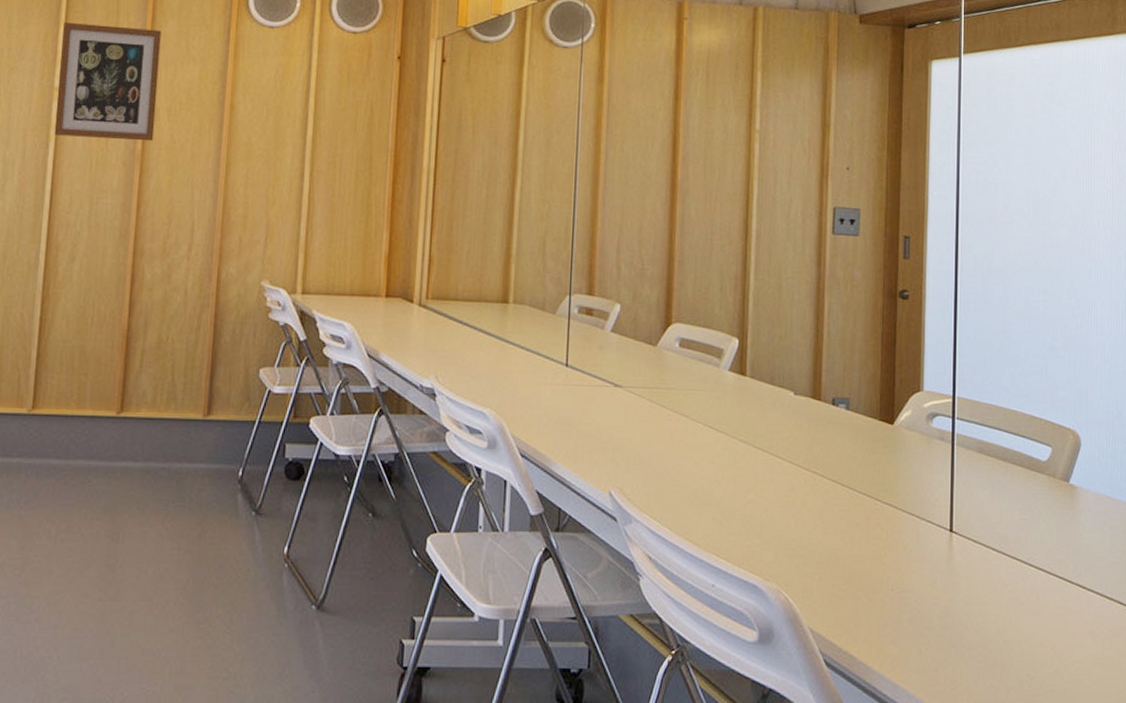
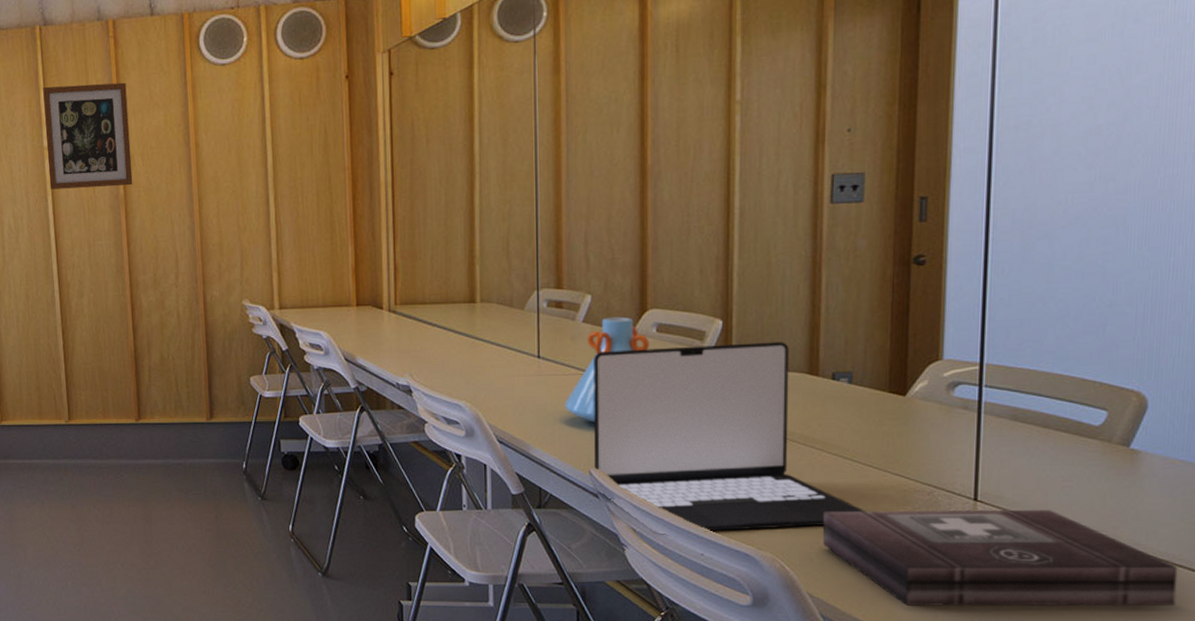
vase: none [589,328,672,438] -> present [564,316,650,422]
laptop: none [615,363,861,561] -> present [593,342,867,532]
first aid kit: none [823,540,1110,641] -> present [823,509,1178,606]

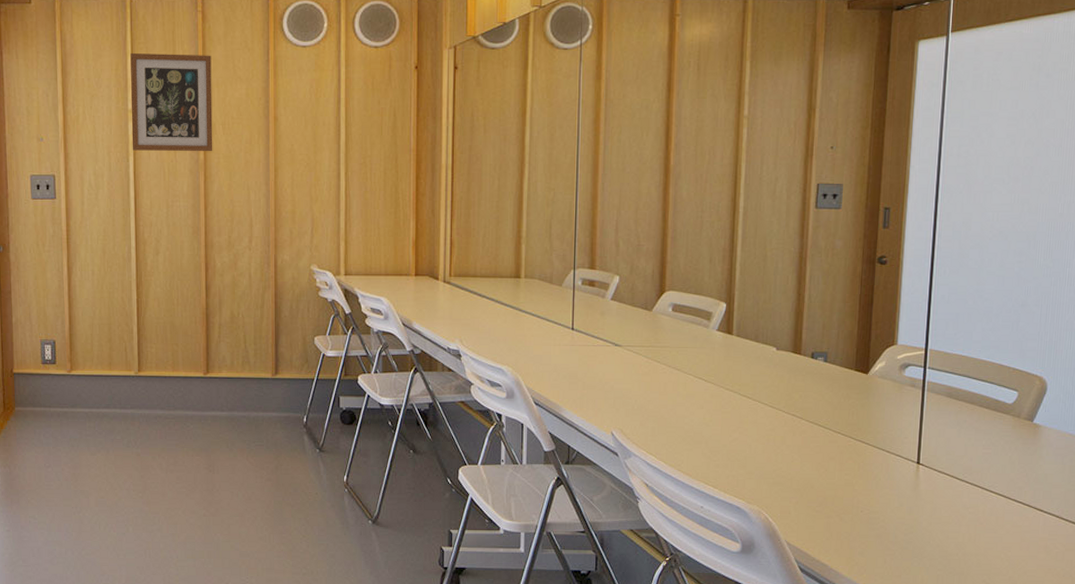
vase: present [564,316,650,422] -> none [593,296,666,389]
laptop: present [593,342,867,532] -> none [616,324,835,488]
first aid kit: present [823,509,1178,606] -> none [799,471,1065,553]

